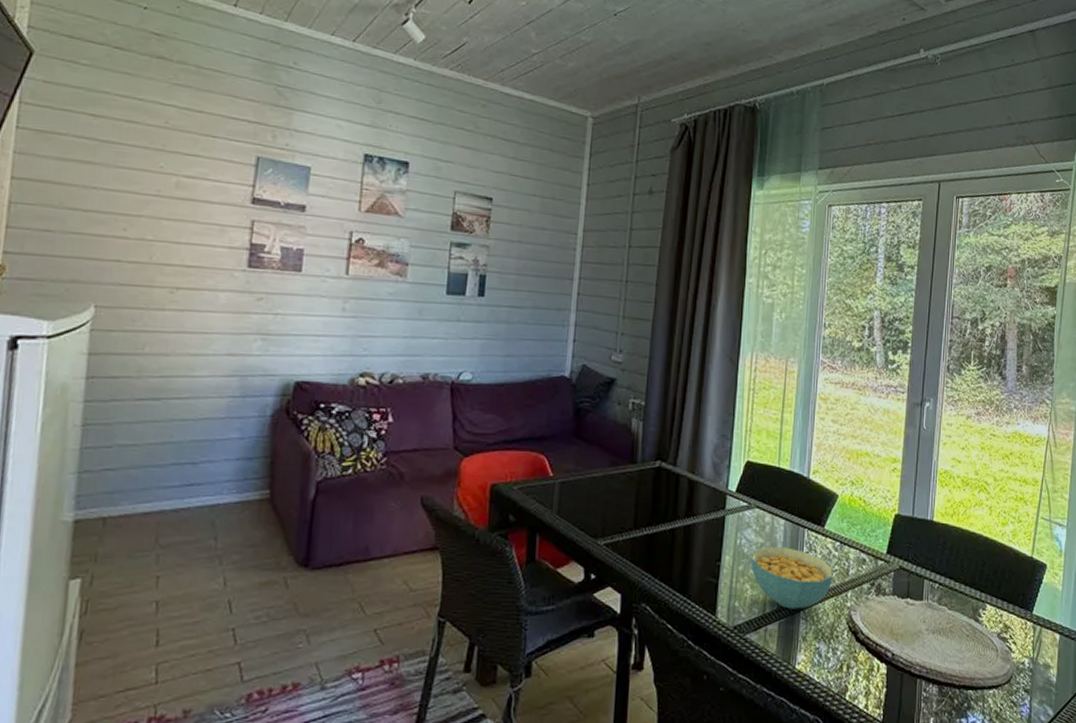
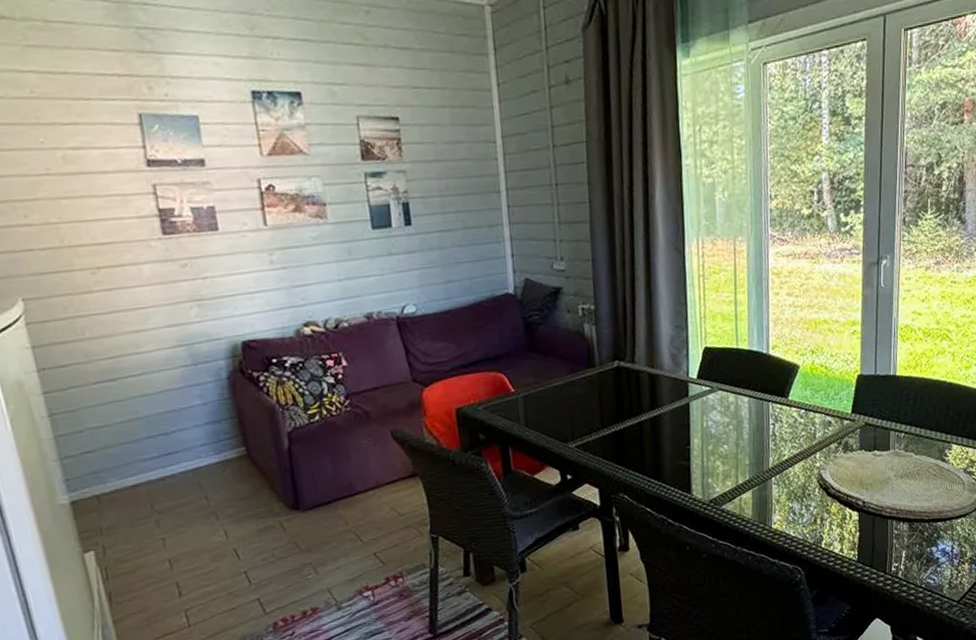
cereal bowl: present [750,547,833,609] -> none [719,422,801,478]

